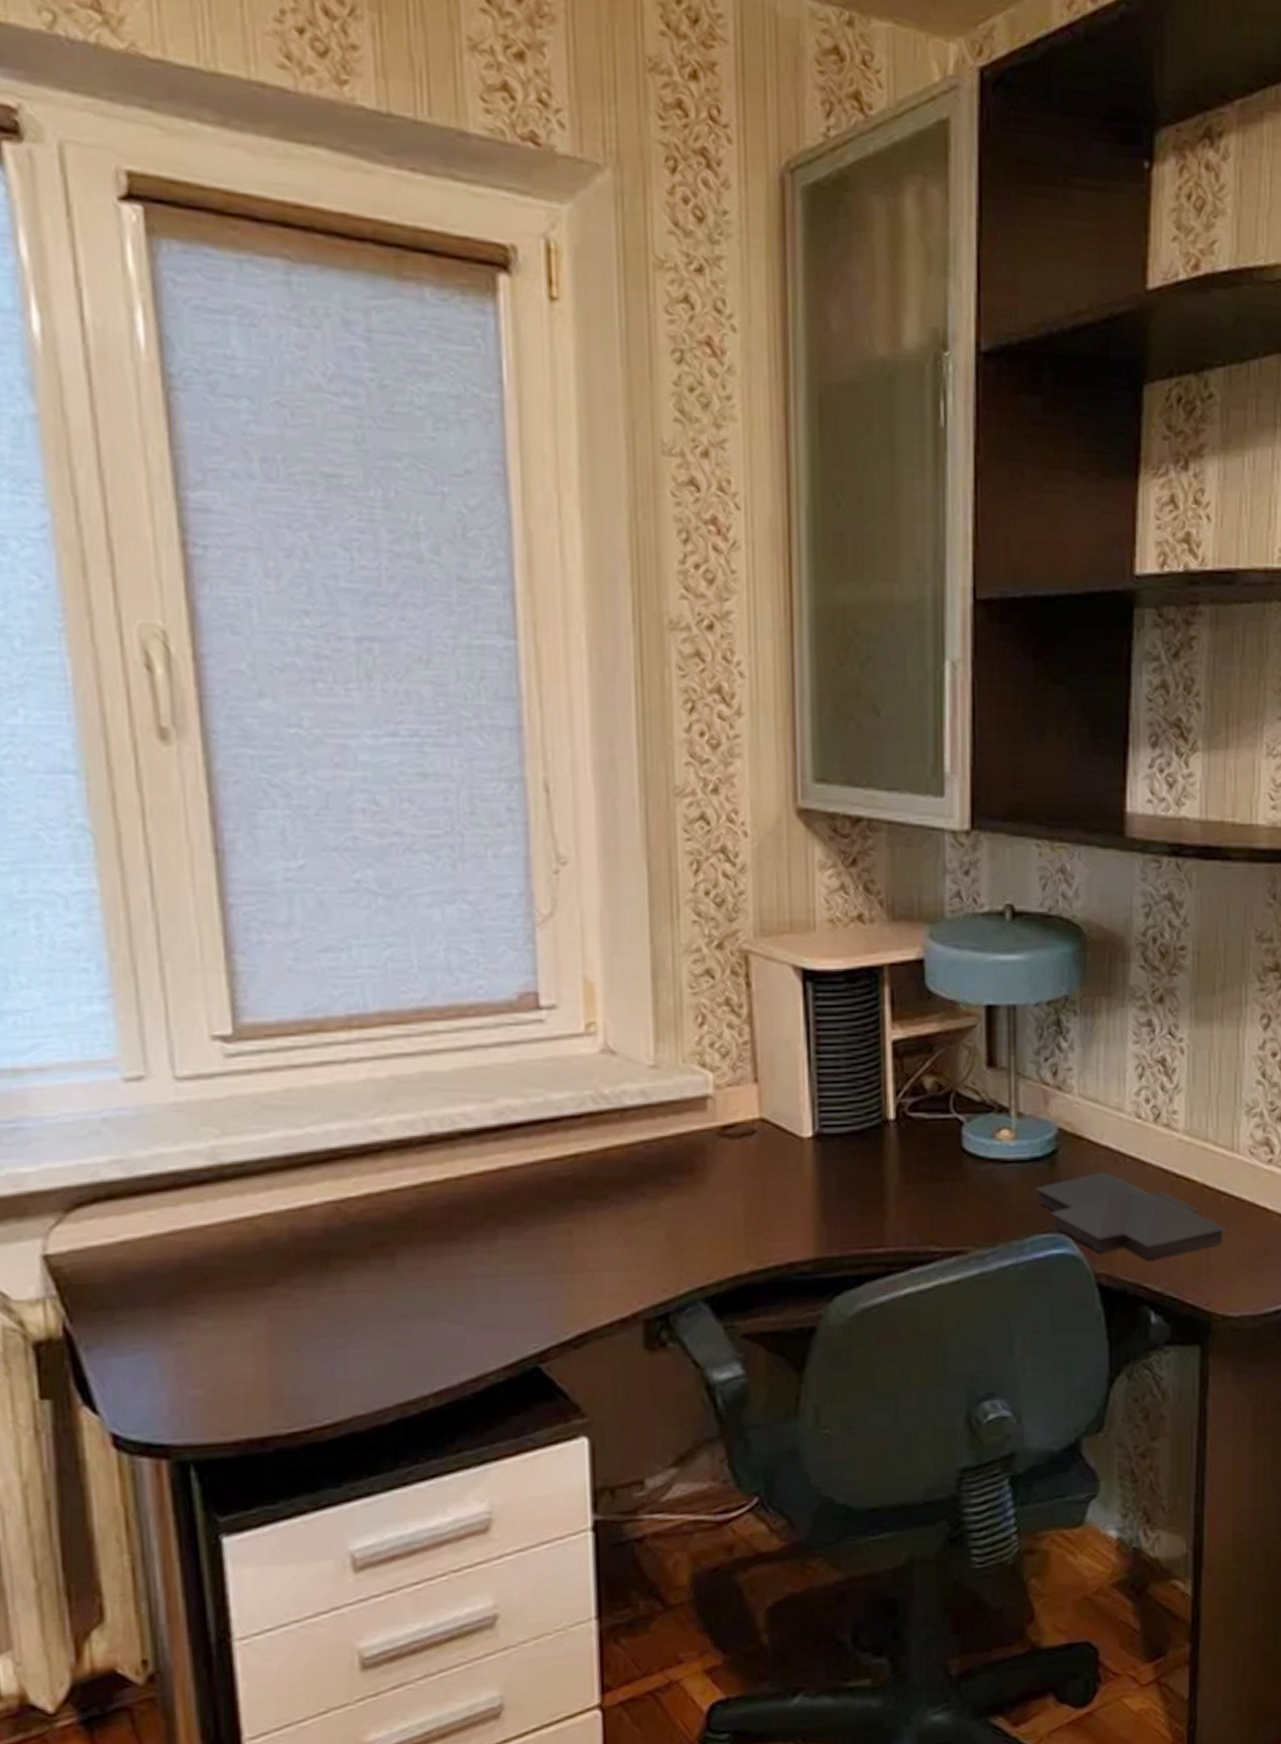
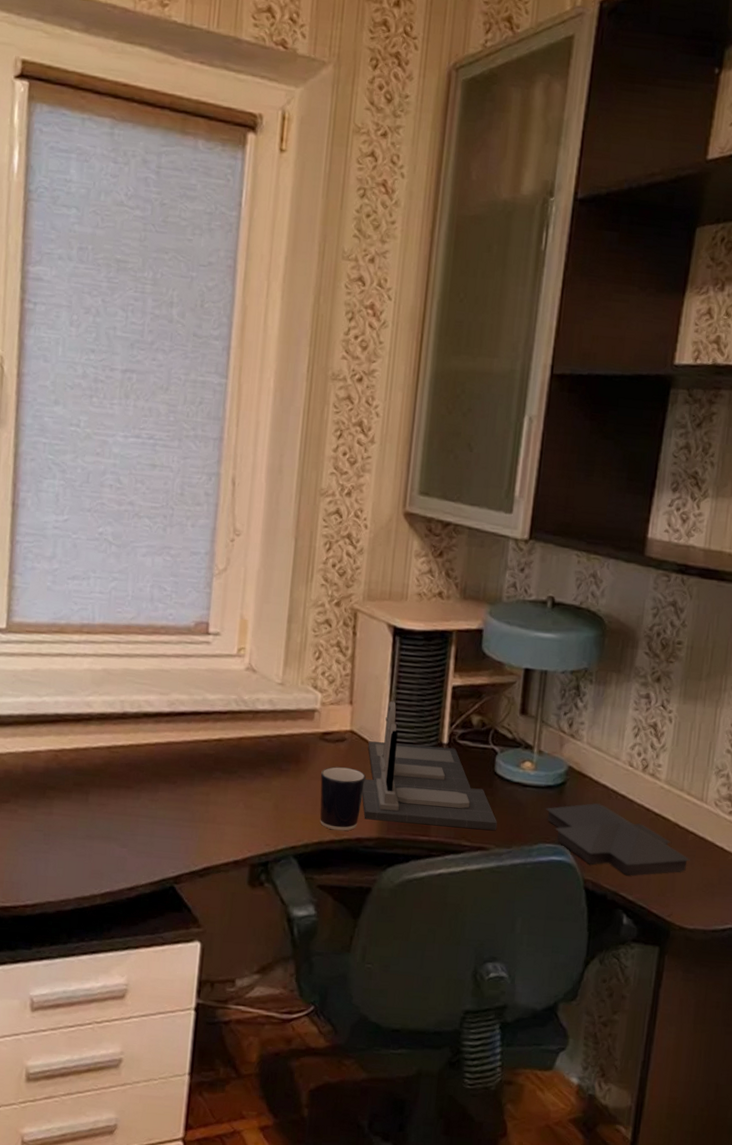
mug: none [727,1169,790,1257] -> present [320,766,366,831]
desk organizer: none [787,1072,974,1236] -> present [362,701,497,830]

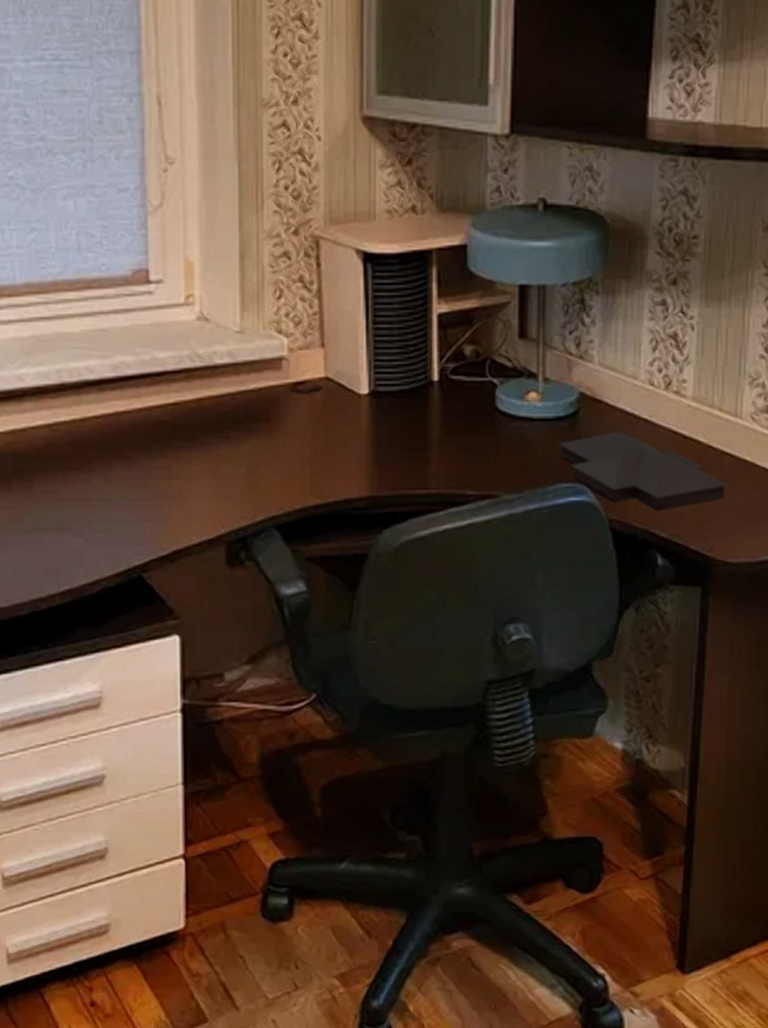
mug: present [320,766,366,831] -> none [297,420,348,493]
desk organizer: present [362,701,497,830] -> none [346,339,504,477]

